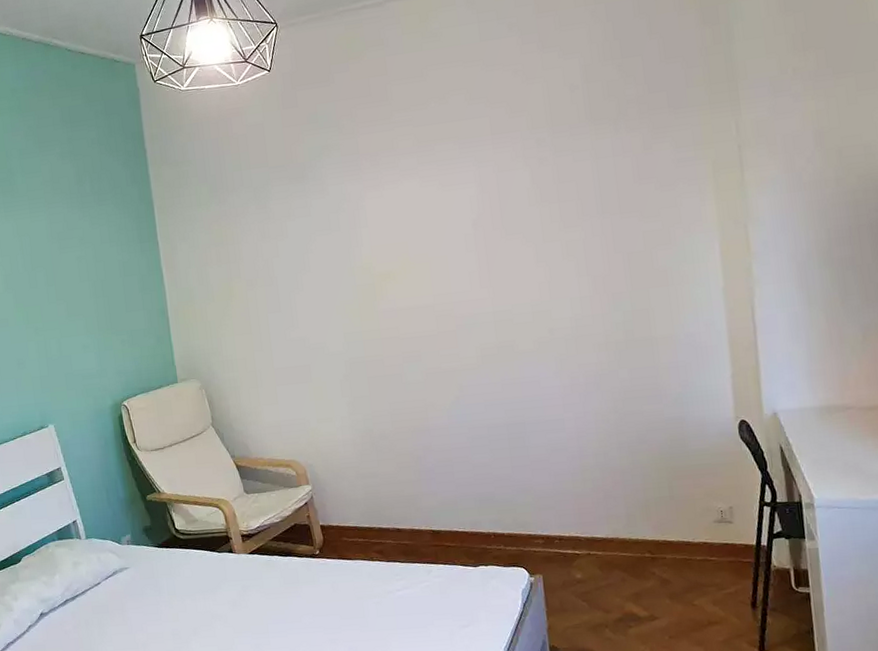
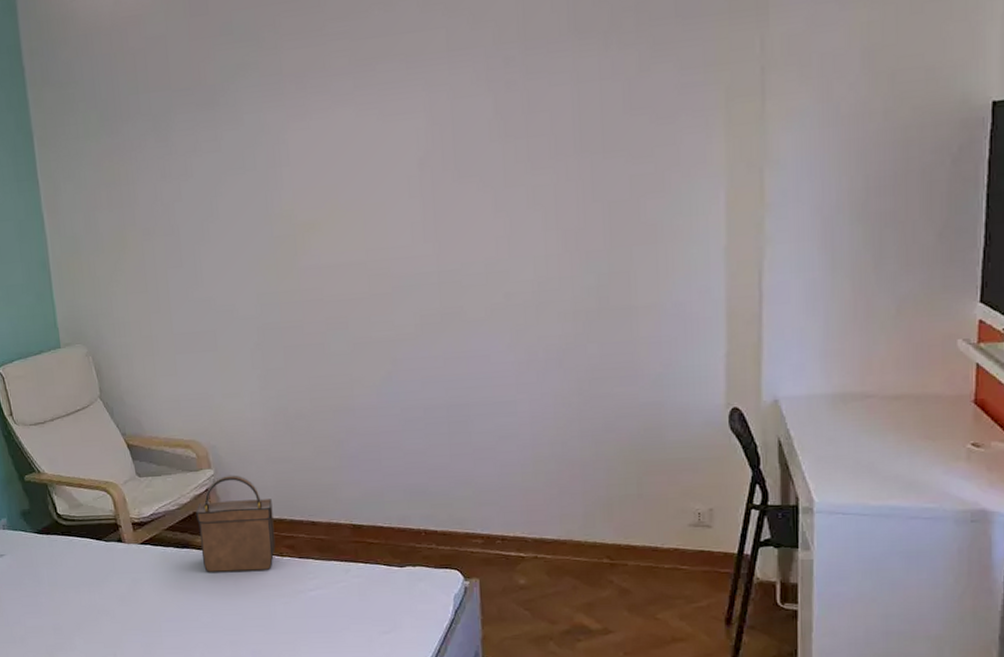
handbag: none [297,489,367,578] -> present [196,474,276,573]

